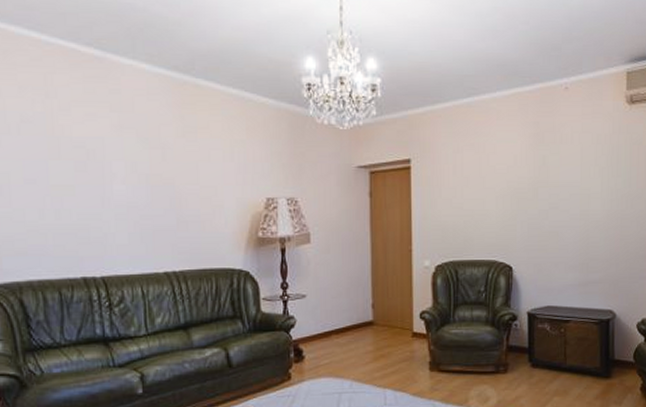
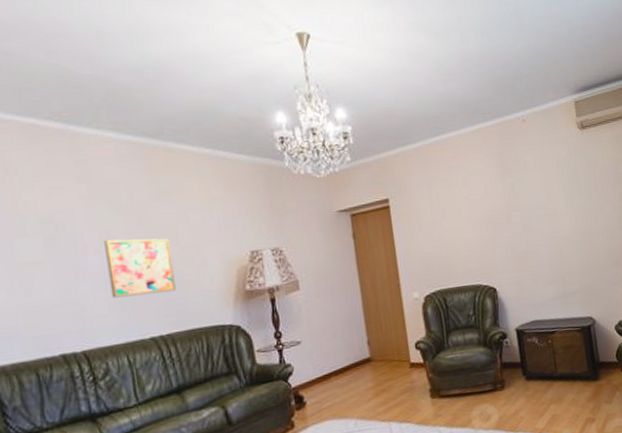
wall art: none [130,172,192,229] -> present [104,238,176,298]

